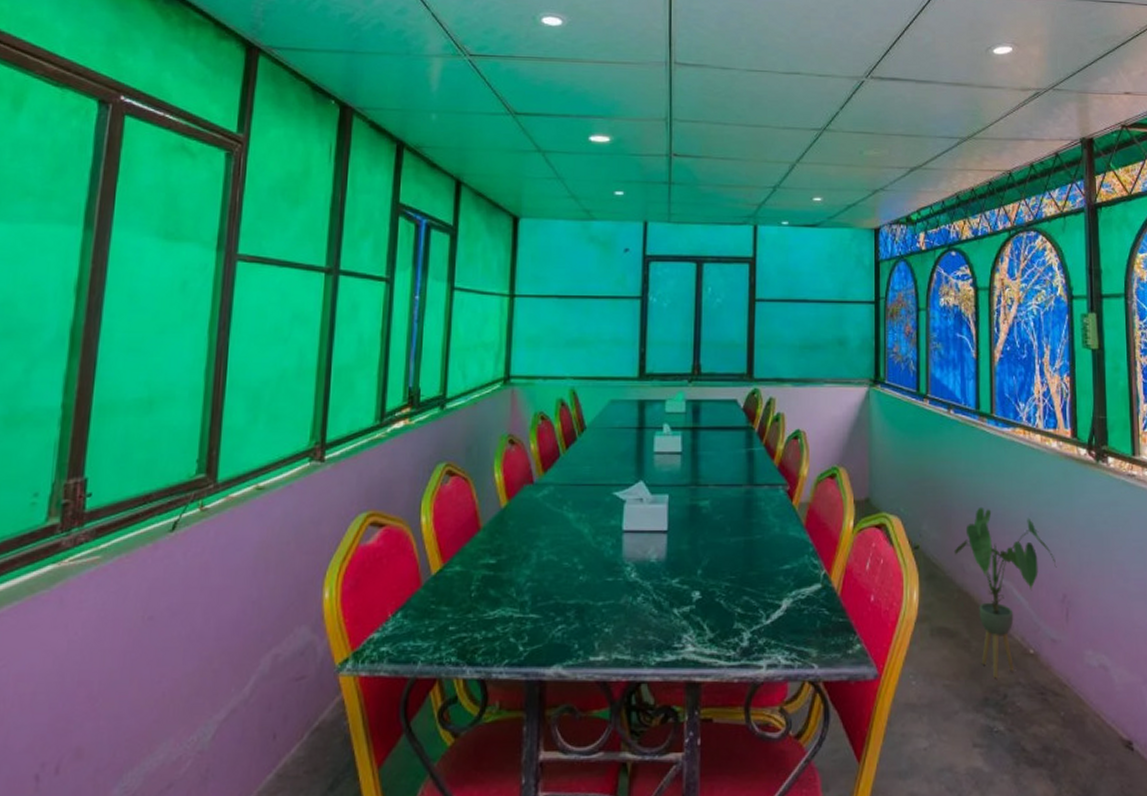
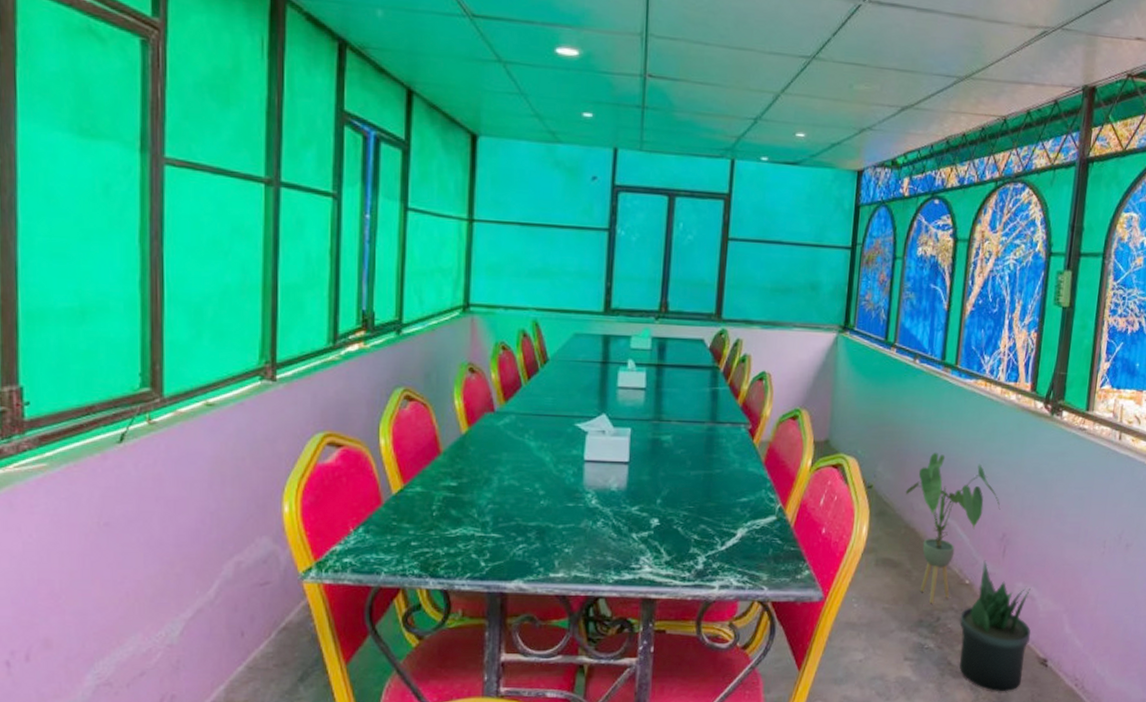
planter: none [1029,625,1110,783] -> present [959,560,1031,692]

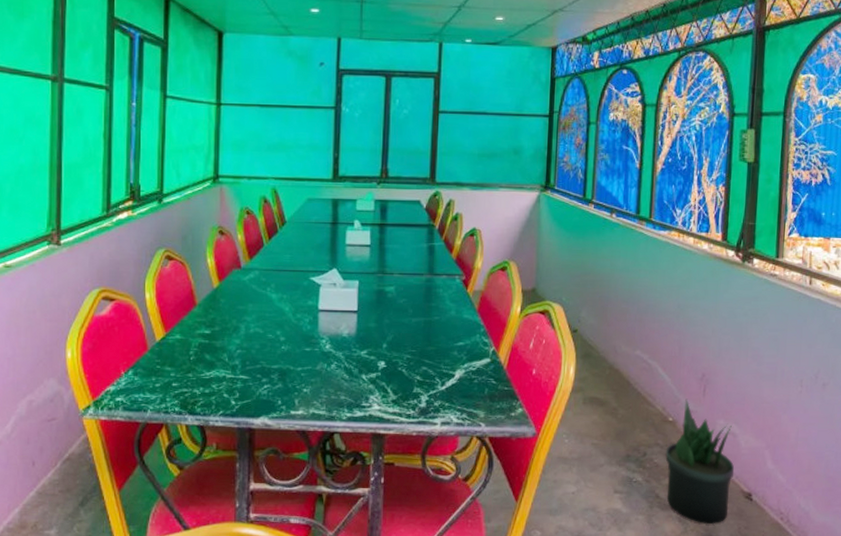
house plant: present [905,452,1000,604] -> none [608,298,698,440]

